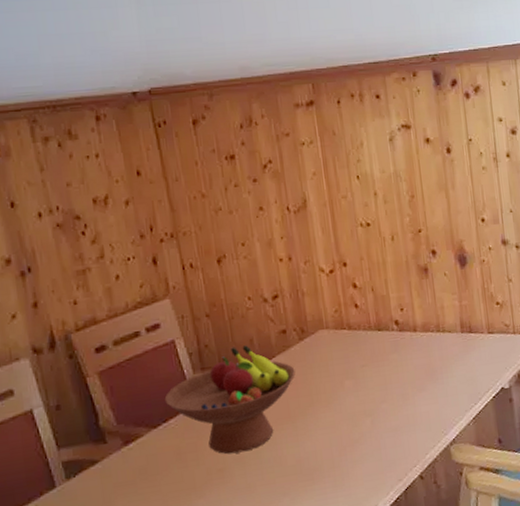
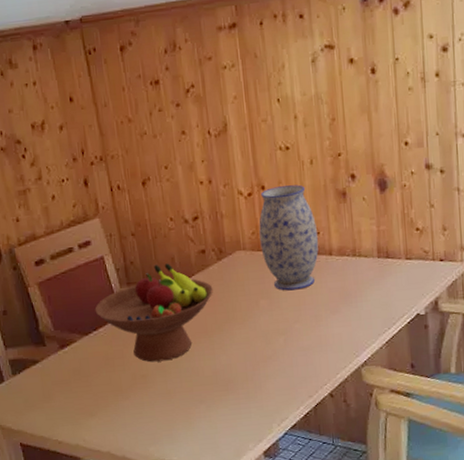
vase: none [341,261,403,370] -> present [259,185,319,291]

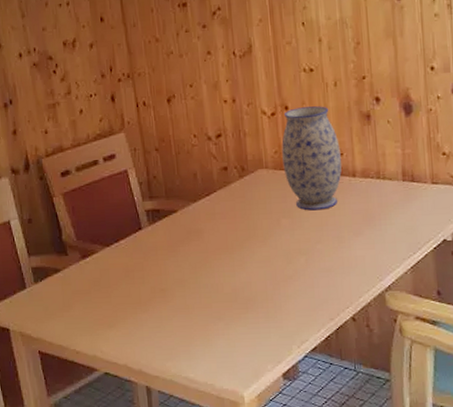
fruit bowl: present [94,263,213,363] -> none [117,179,235,277]

